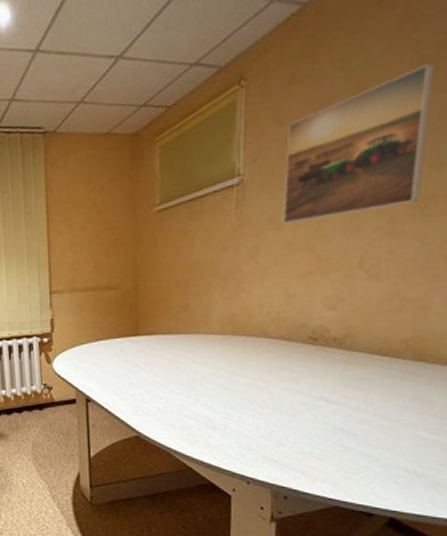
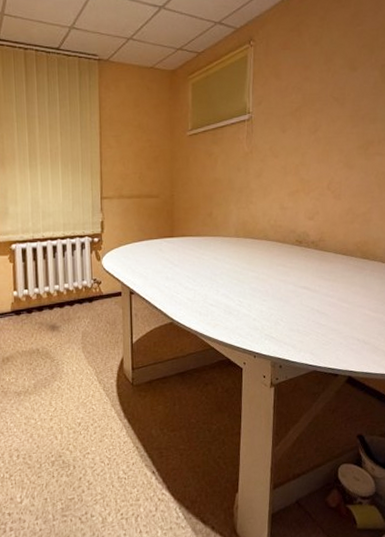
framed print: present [282,63,435,224] -> none [278,49,371,153]

